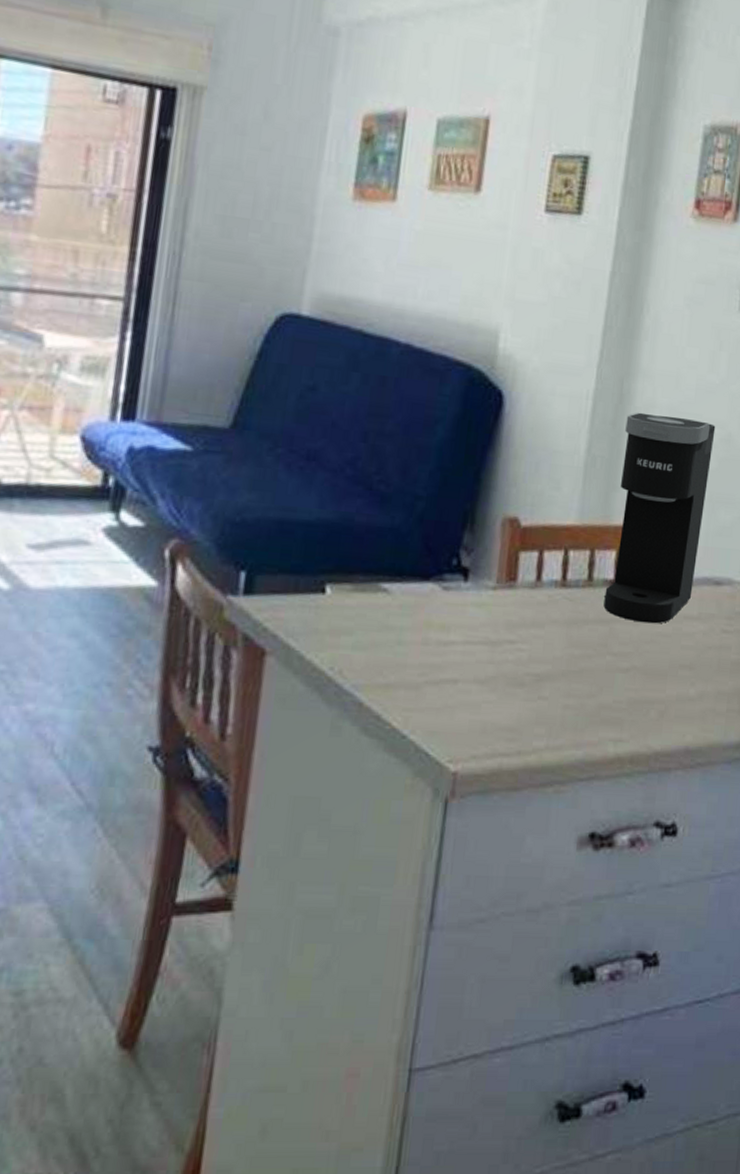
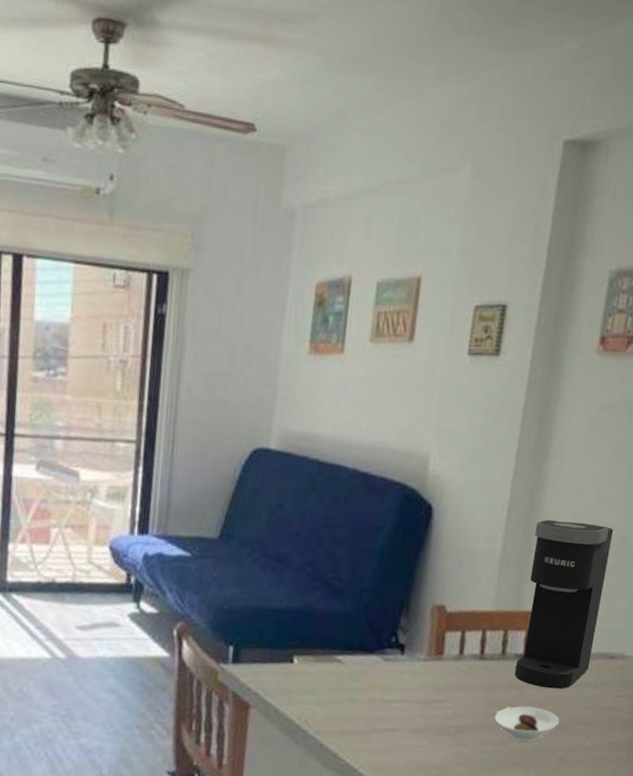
saucer: none [580,646,658,693] -> present [495,706,560,742]

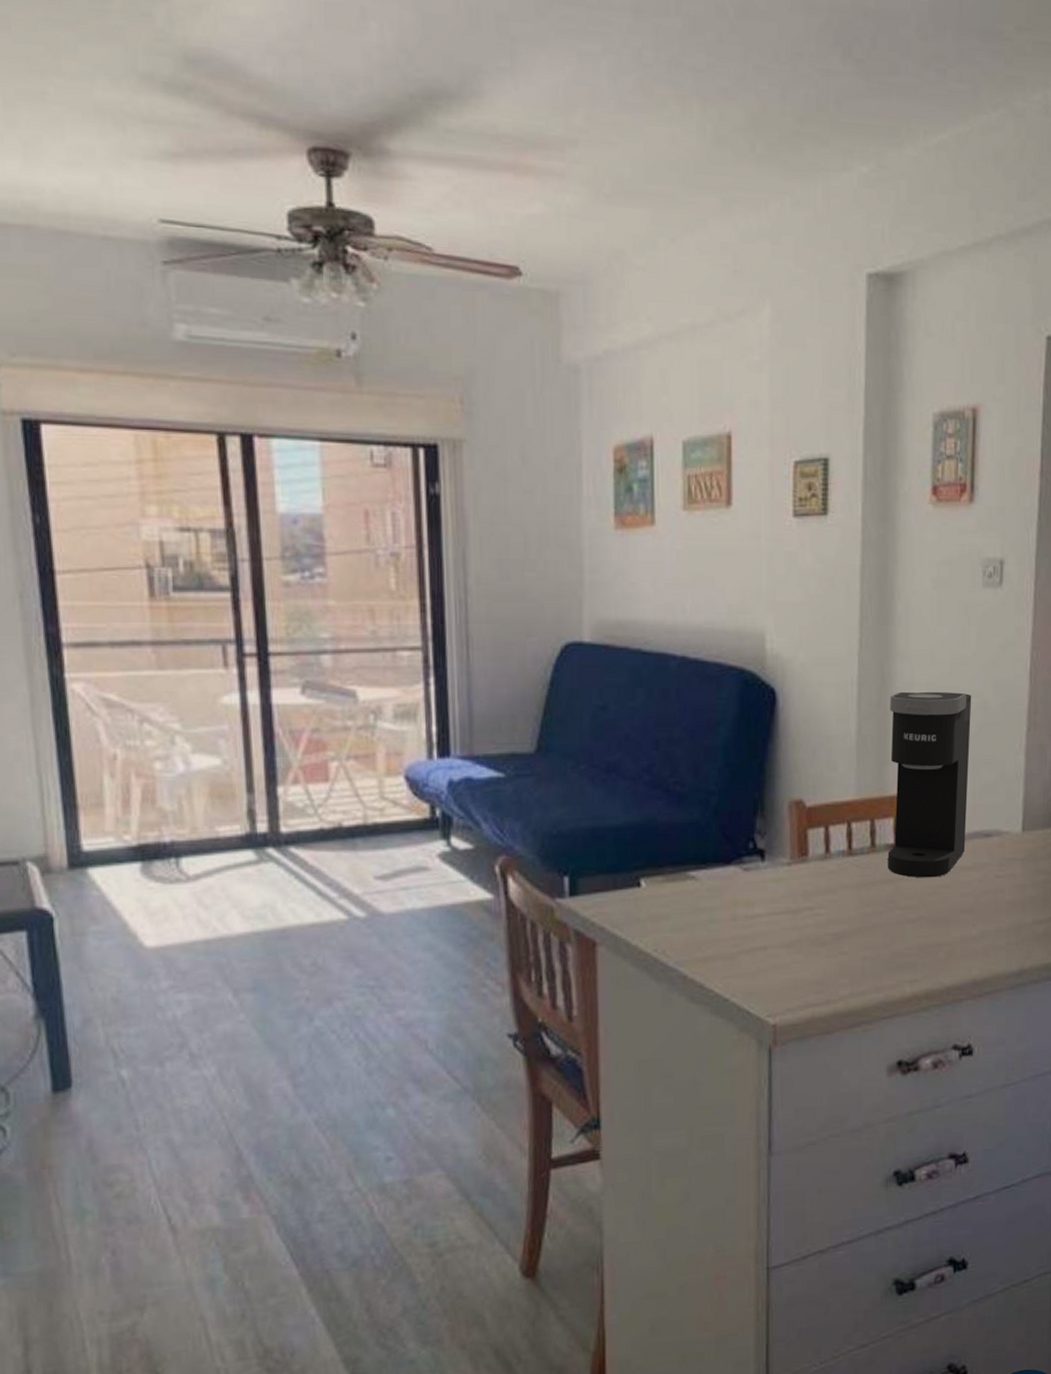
saucer: present [495,706,560,742] -> none [873,900,942,941]

